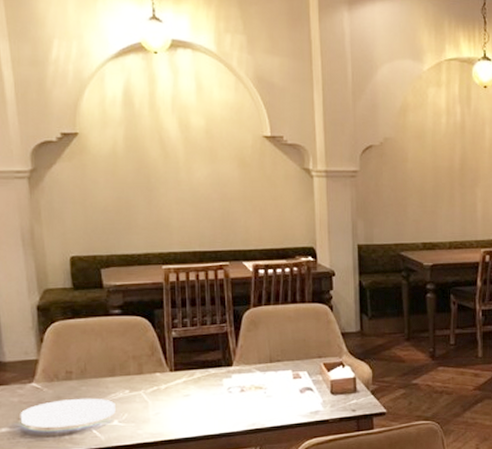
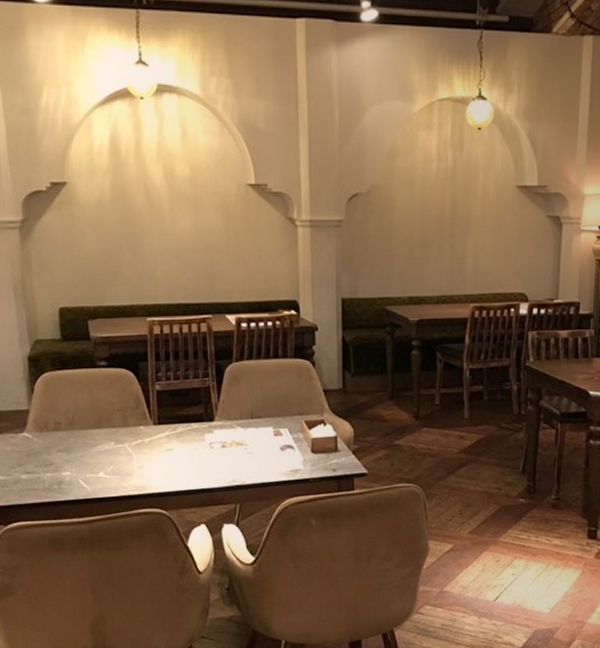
plate: present [20,398,116,428] -> none [12,449,102,477]

